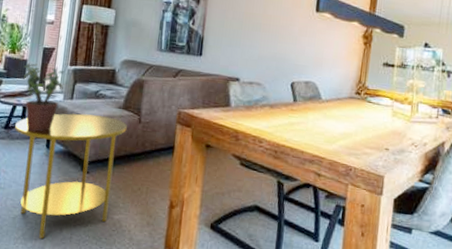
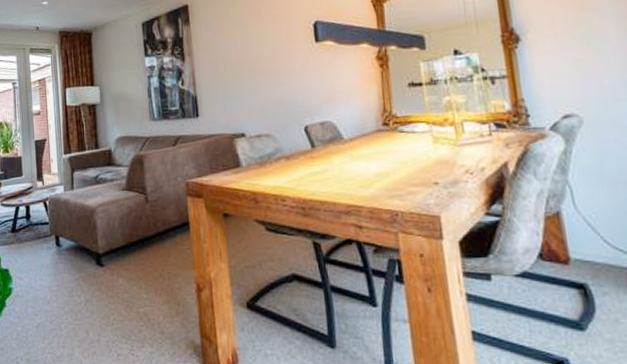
side table: present [15,113,127,239] -> none [22,201,135,346]
potted plant: present [22,62,64,132] -> none [19,158,62,230]

